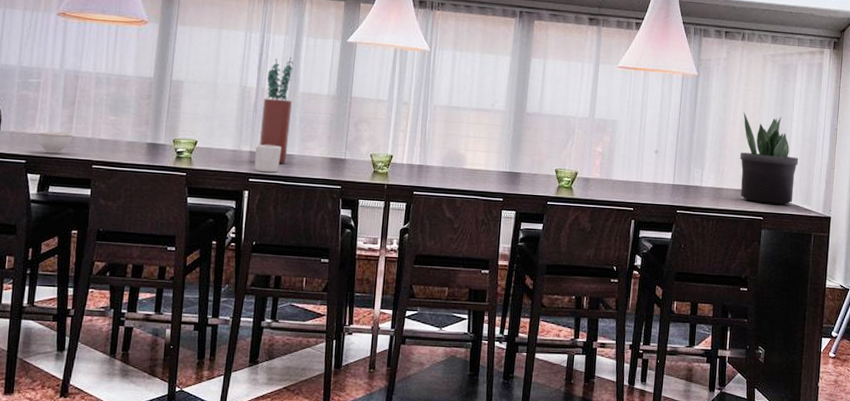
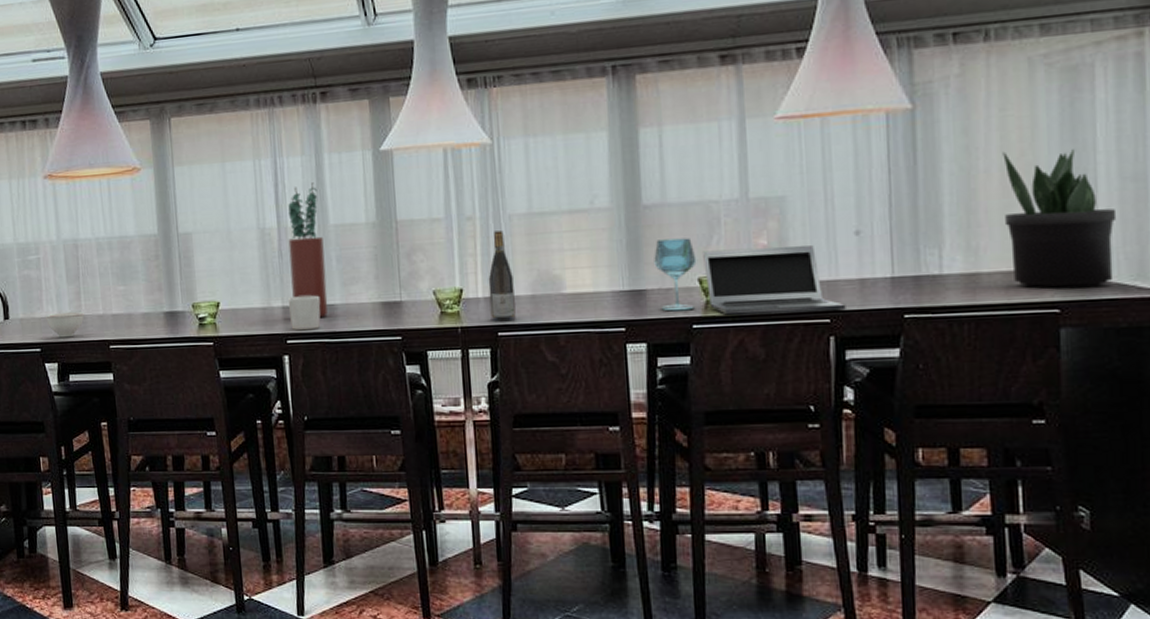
wine bottle: none [410,116,432,184] -> present [488,230,516,322]
wine glass: none [527,138,556,191] -> present [652,238,697,312]
laptop: none [560,151,644,202] -> present [703,245,846,315]

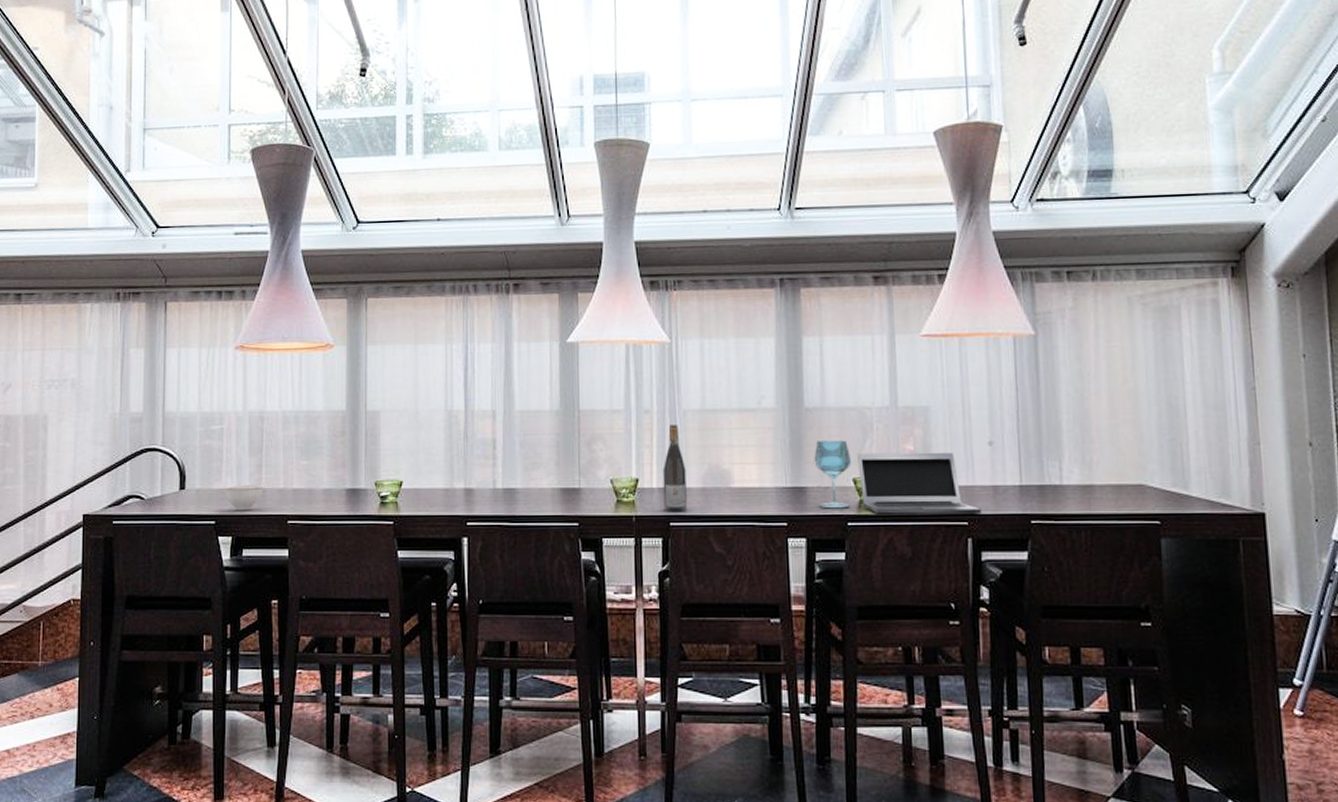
vase: present [288,182,329,318] -> none [474,369,509,502]
mug: present [289,295,321,331] -> none [471,479,502,513]
planter: present [1002,149,1117,288] -> none [1109,377,1203,503]

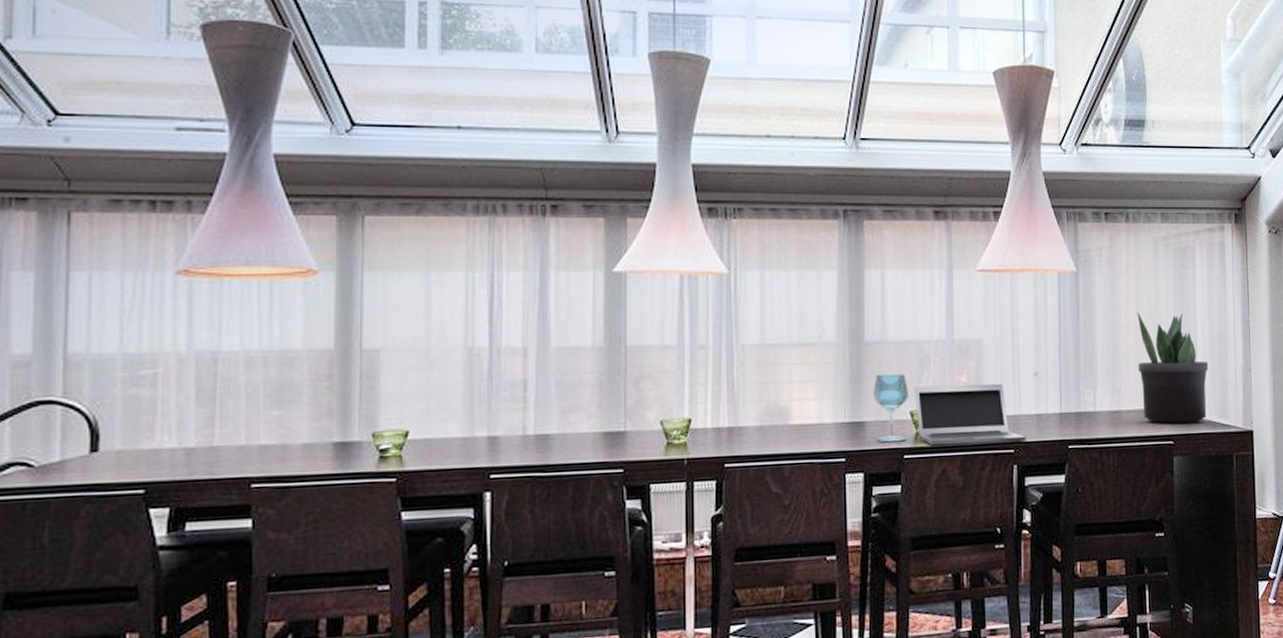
bowl: present [223,484,264,511] -> none [156,441,217,476]
wine bottle: present [662,425,687,512] -> none [717,360,744,453]
planter: none [1109,377,1203,503] -> present [1137,312,1209,424]

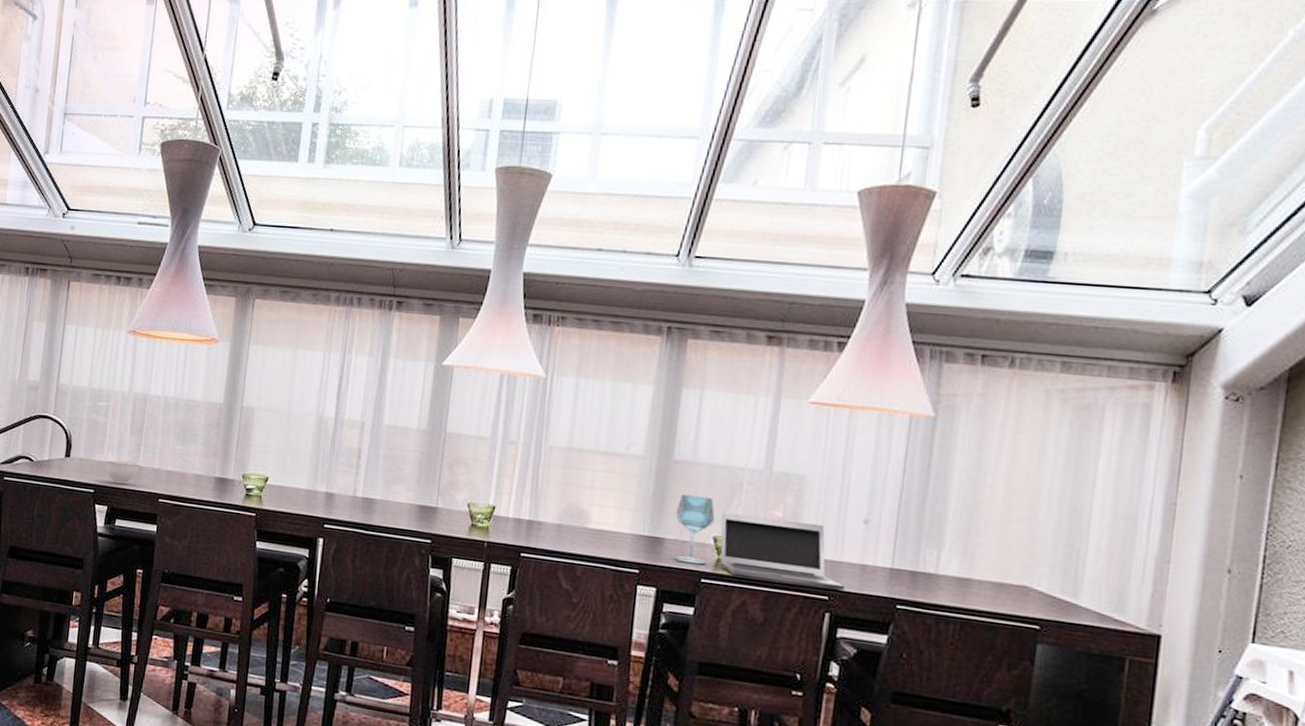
bowl: none [156,441,217,476] -> present [103,459,141,485]
planter: present [1137,312,1209,424] -> none [1002,471,1105,611]

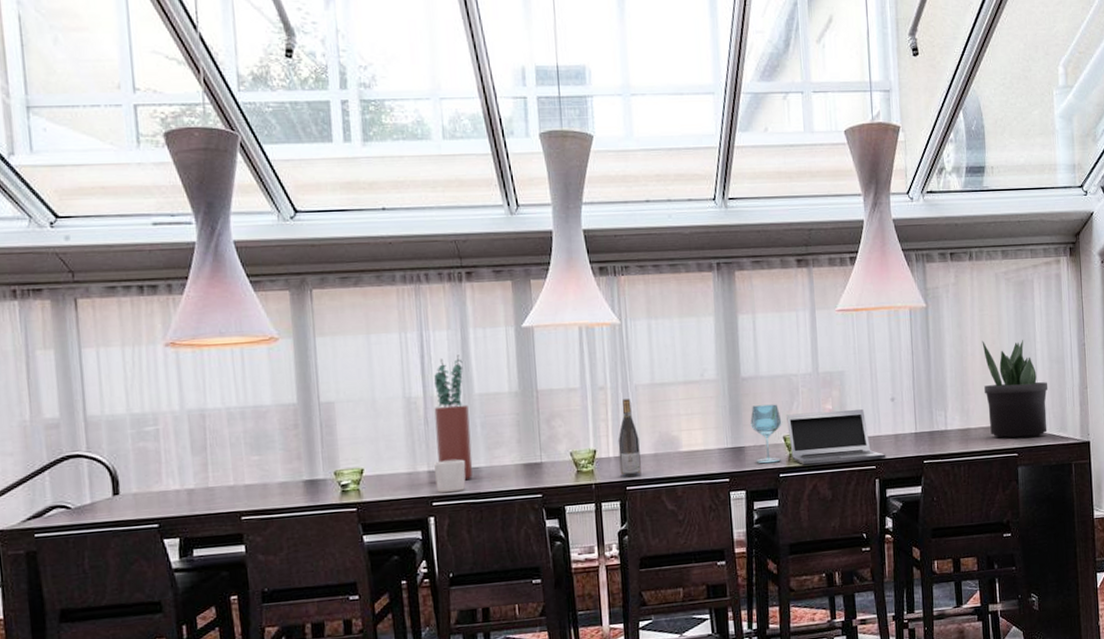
bowl: present [103,459,141,485] -> none [164,483,212,512]
mug: none [330,484,363,519] -> present [434,459,466,493]
vase: none [336,382,378,510] -> present [434,355,474,481]
wine bottle: none [516,458,545,545] -> present [618,399,642,478]
planter: none [1002,471,1105,611] -> present [982,340,1048,439]

